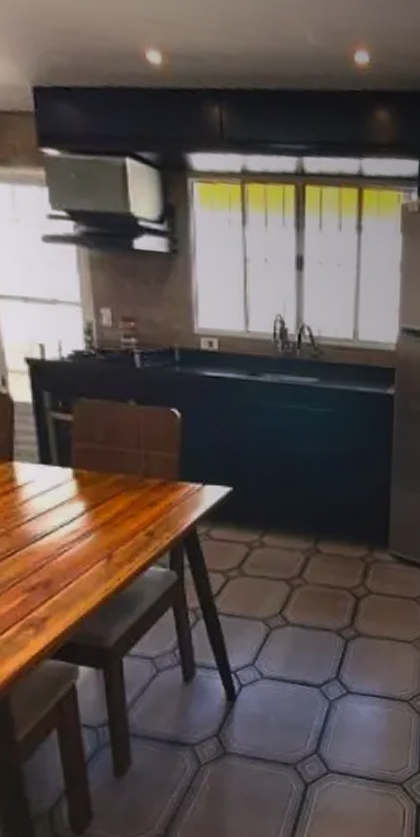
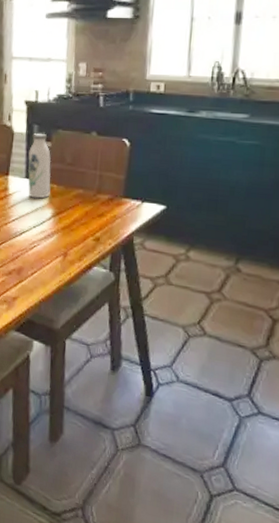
water bottle: none [40,402,79,489] -> present [28,133,52,199]

